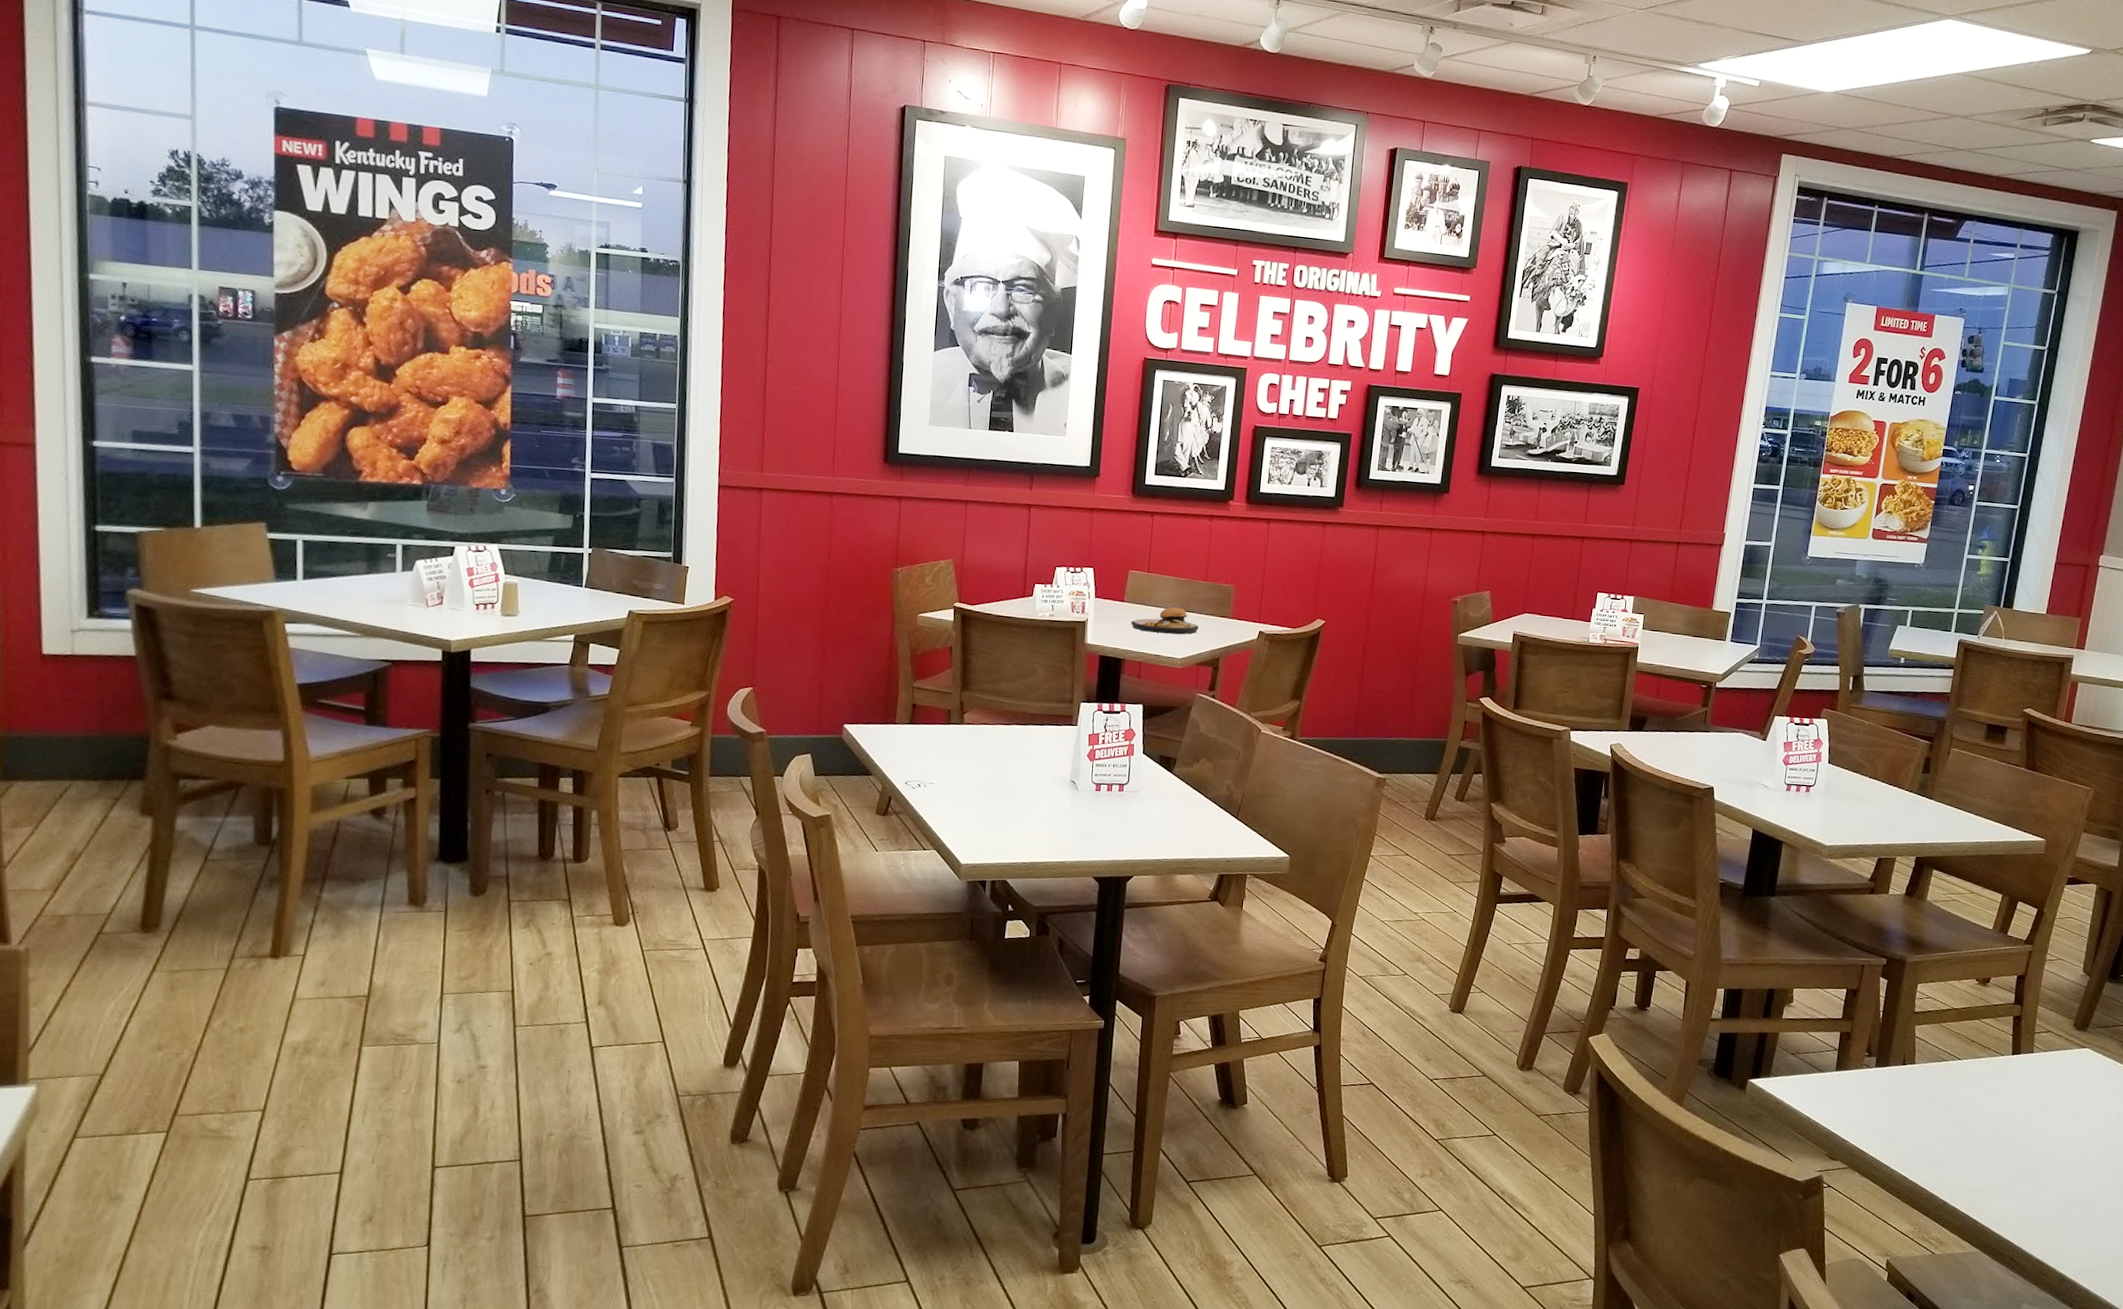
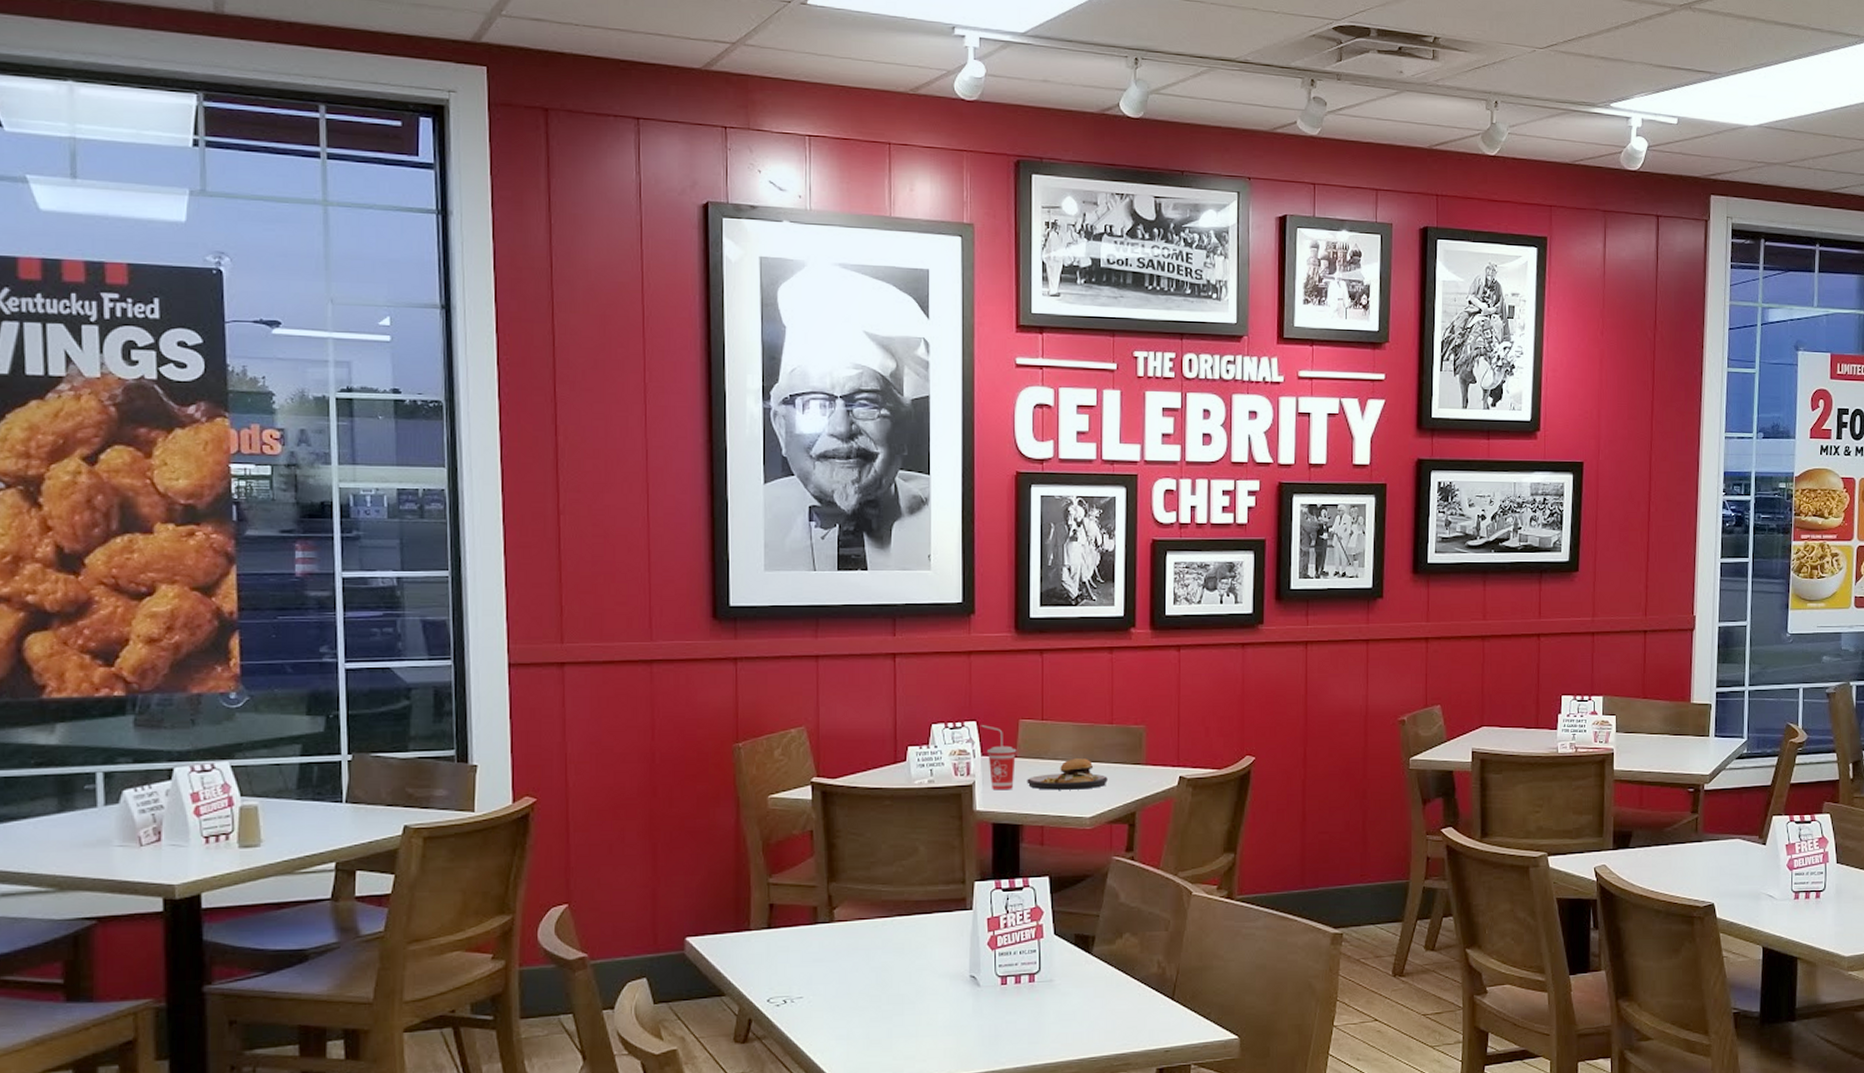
beverage cup: none [1097,571,1125,629] -> present [981,724,1017,791]

